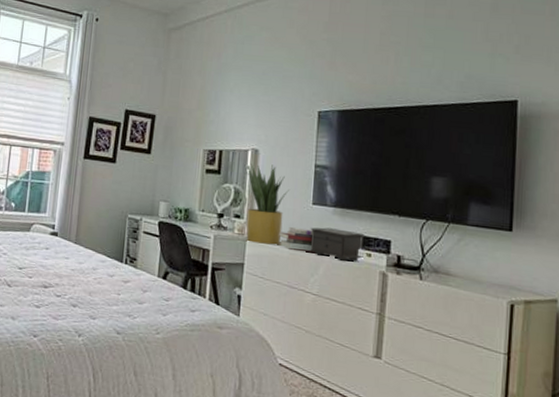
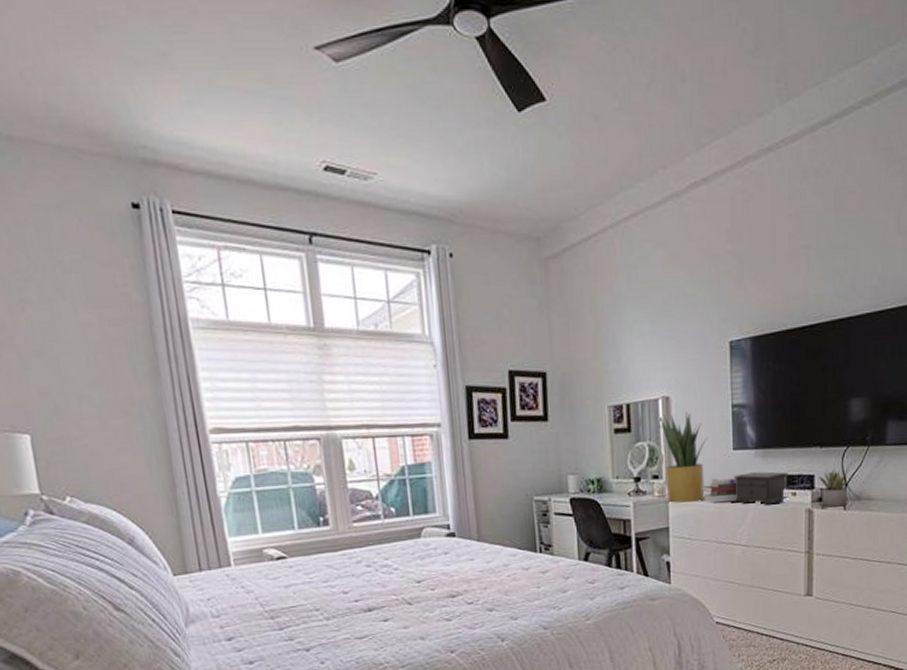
succulent plant: none [395,237,426,276] -> present [818,467,848,507]

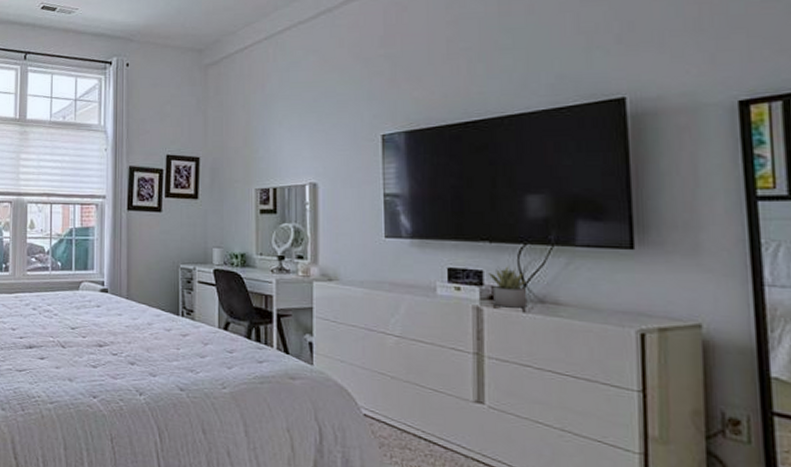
planter: present [660,412,707,504] -> none [307,198,356,286]
books: present [702,476,740,504] -> none [350,263,393,291]
jewelry box: present [733,472,789,506] -> none [385,262,451,298]

